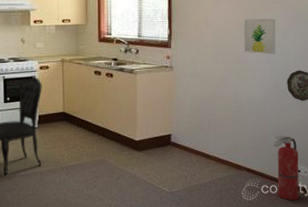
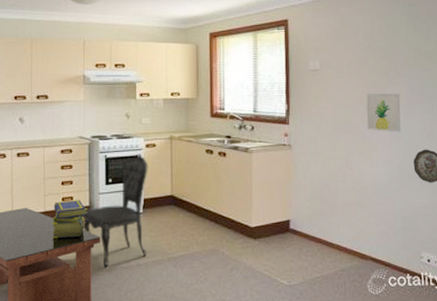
fire extinguisher: present [273,135,299,200] -> none [400,220,430,293]

